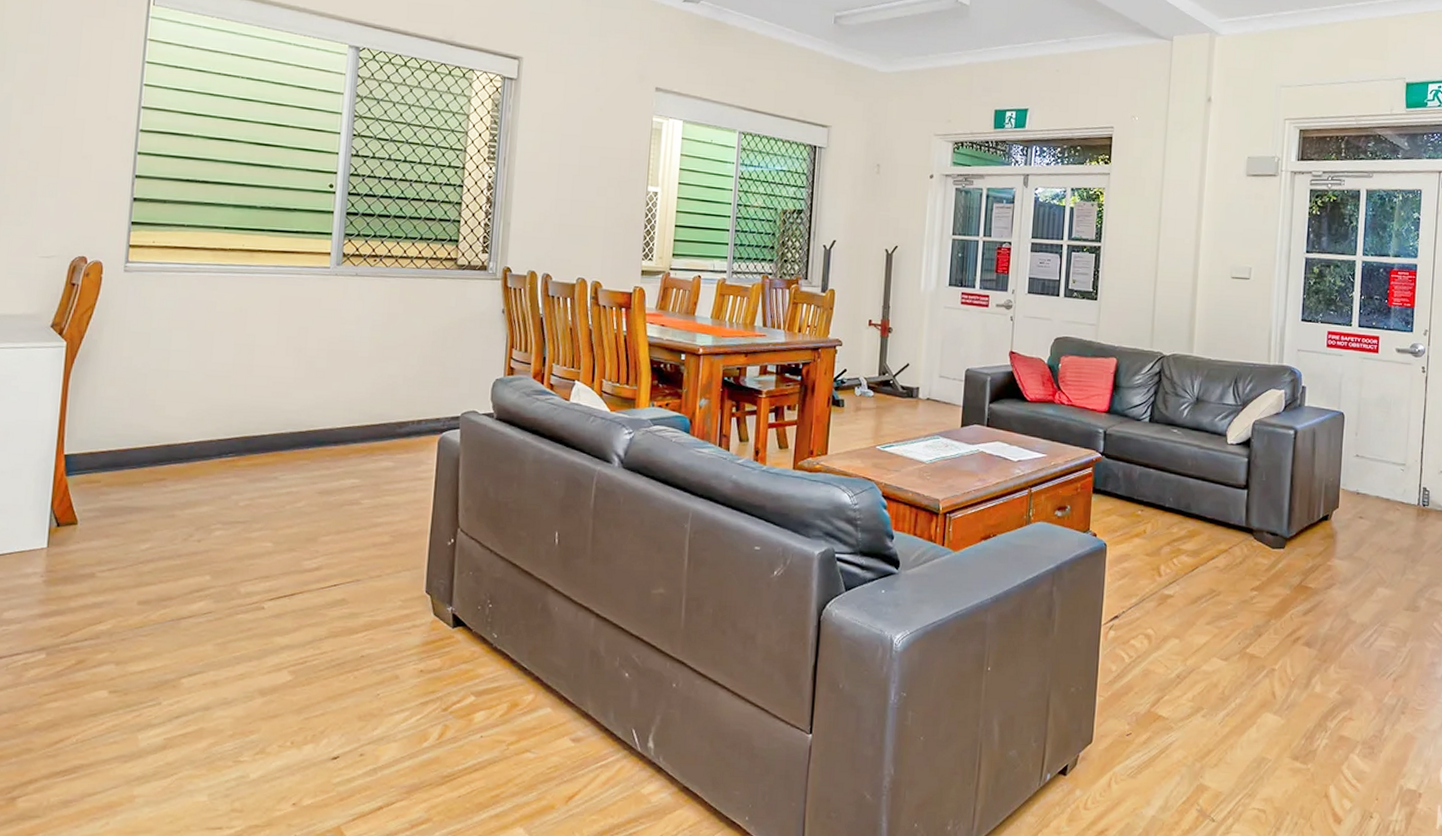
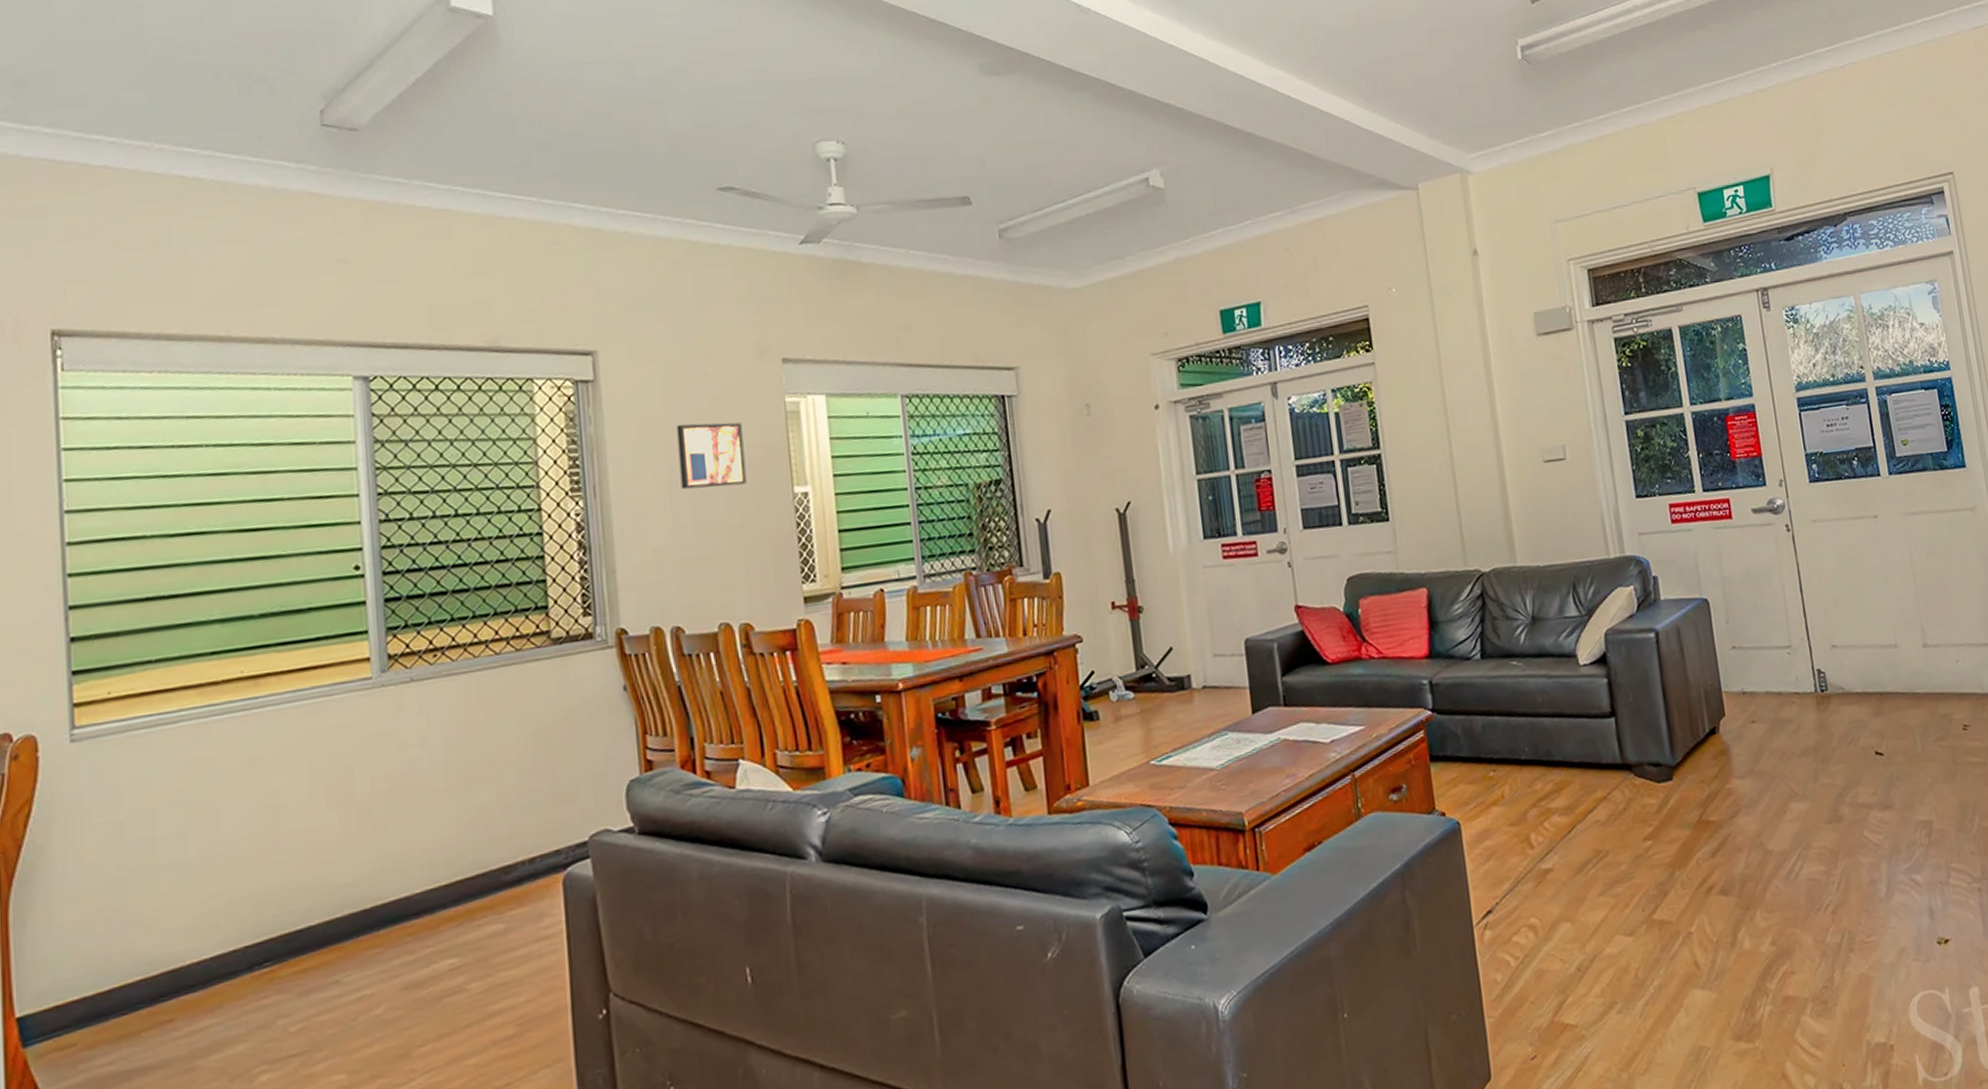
wall art: none [567,123,618,177] -> present [676,422,747,490]

